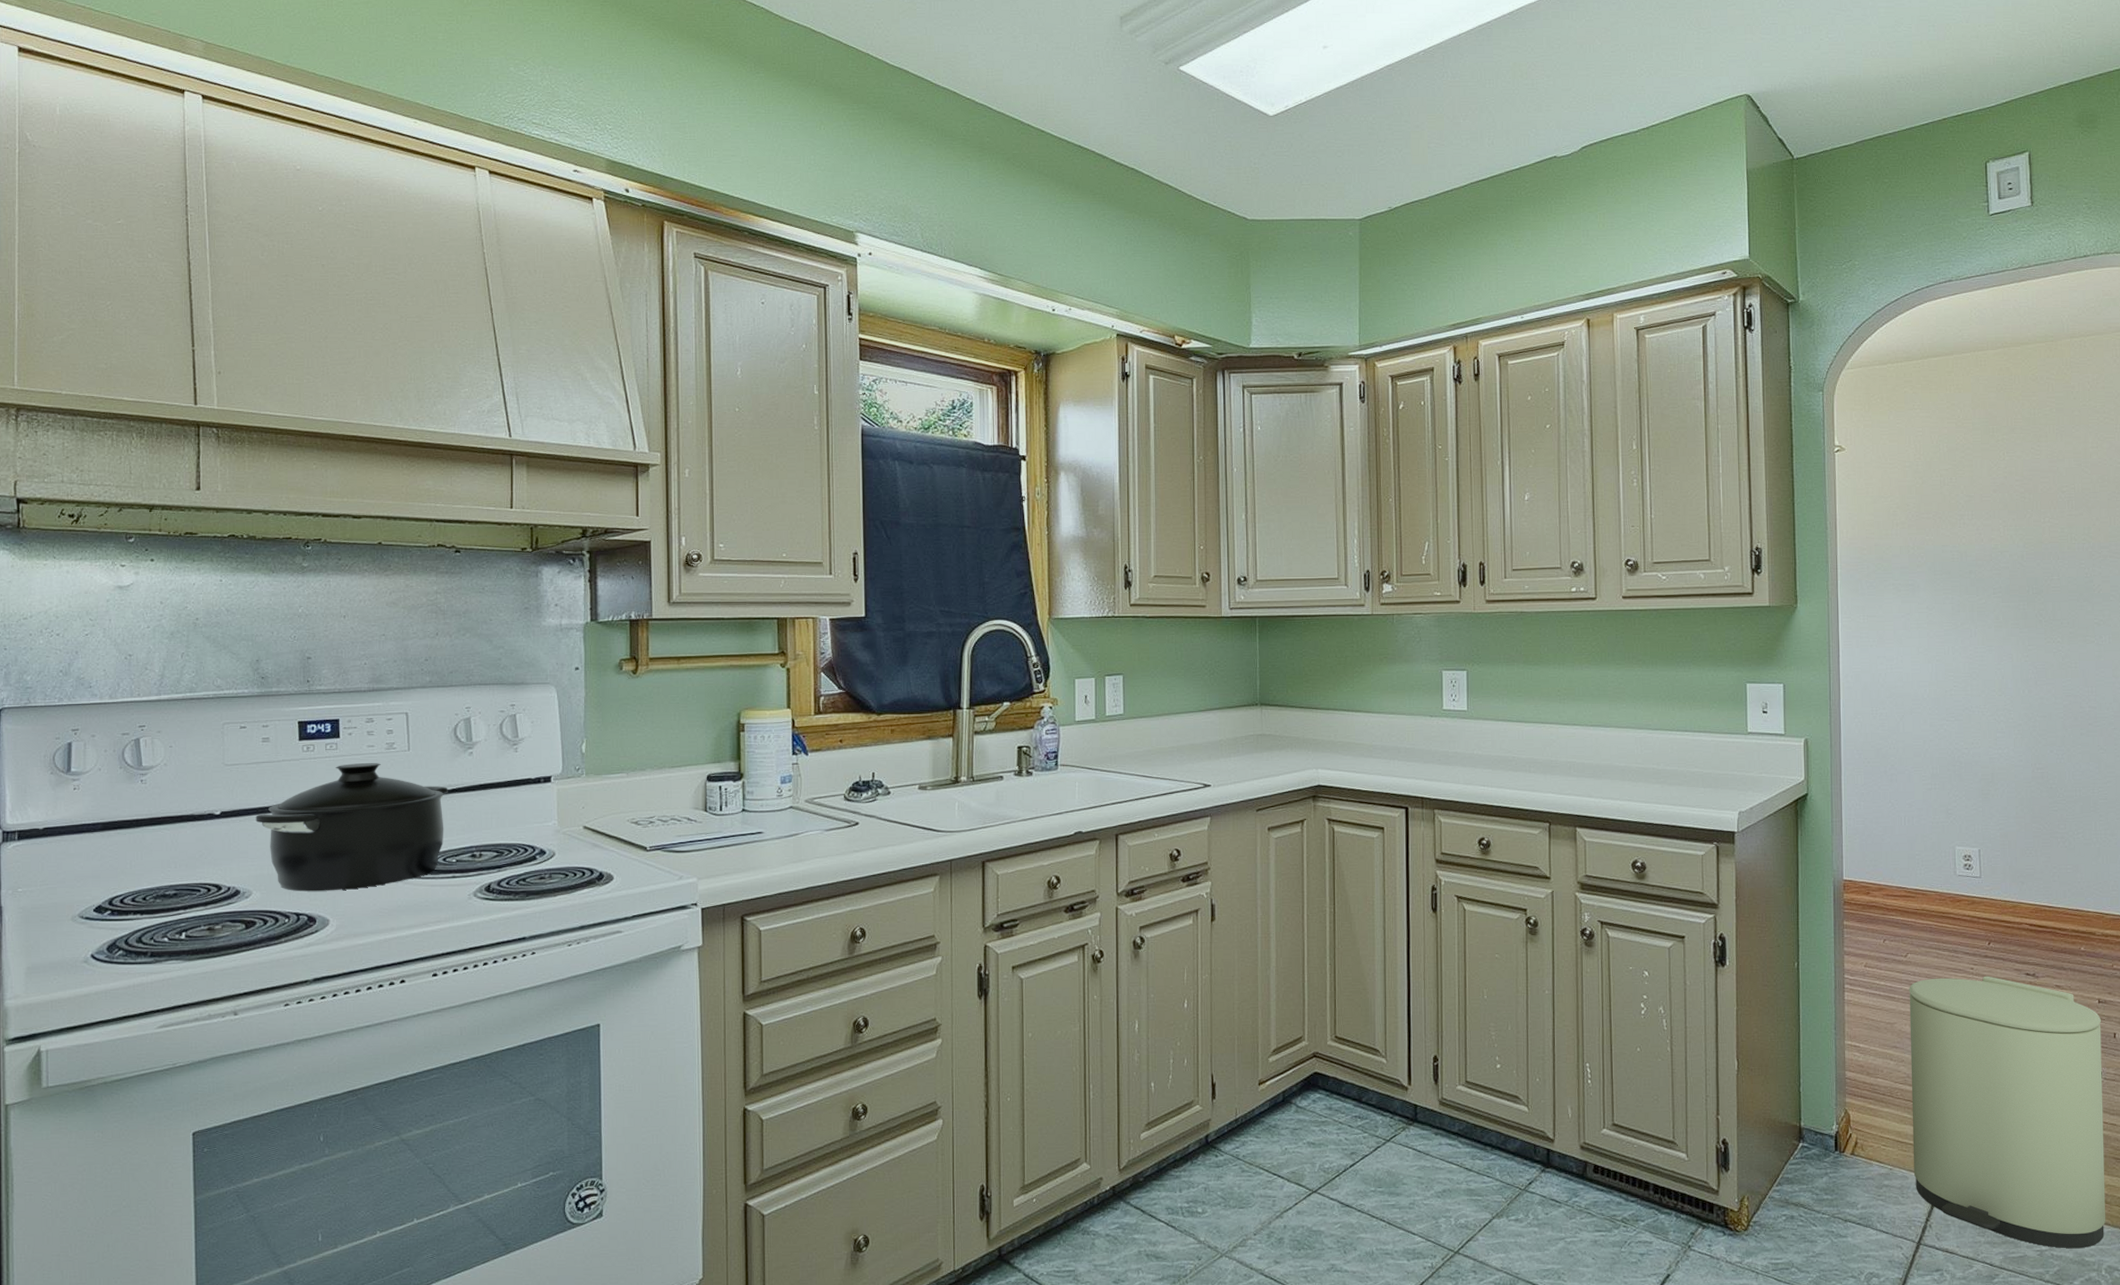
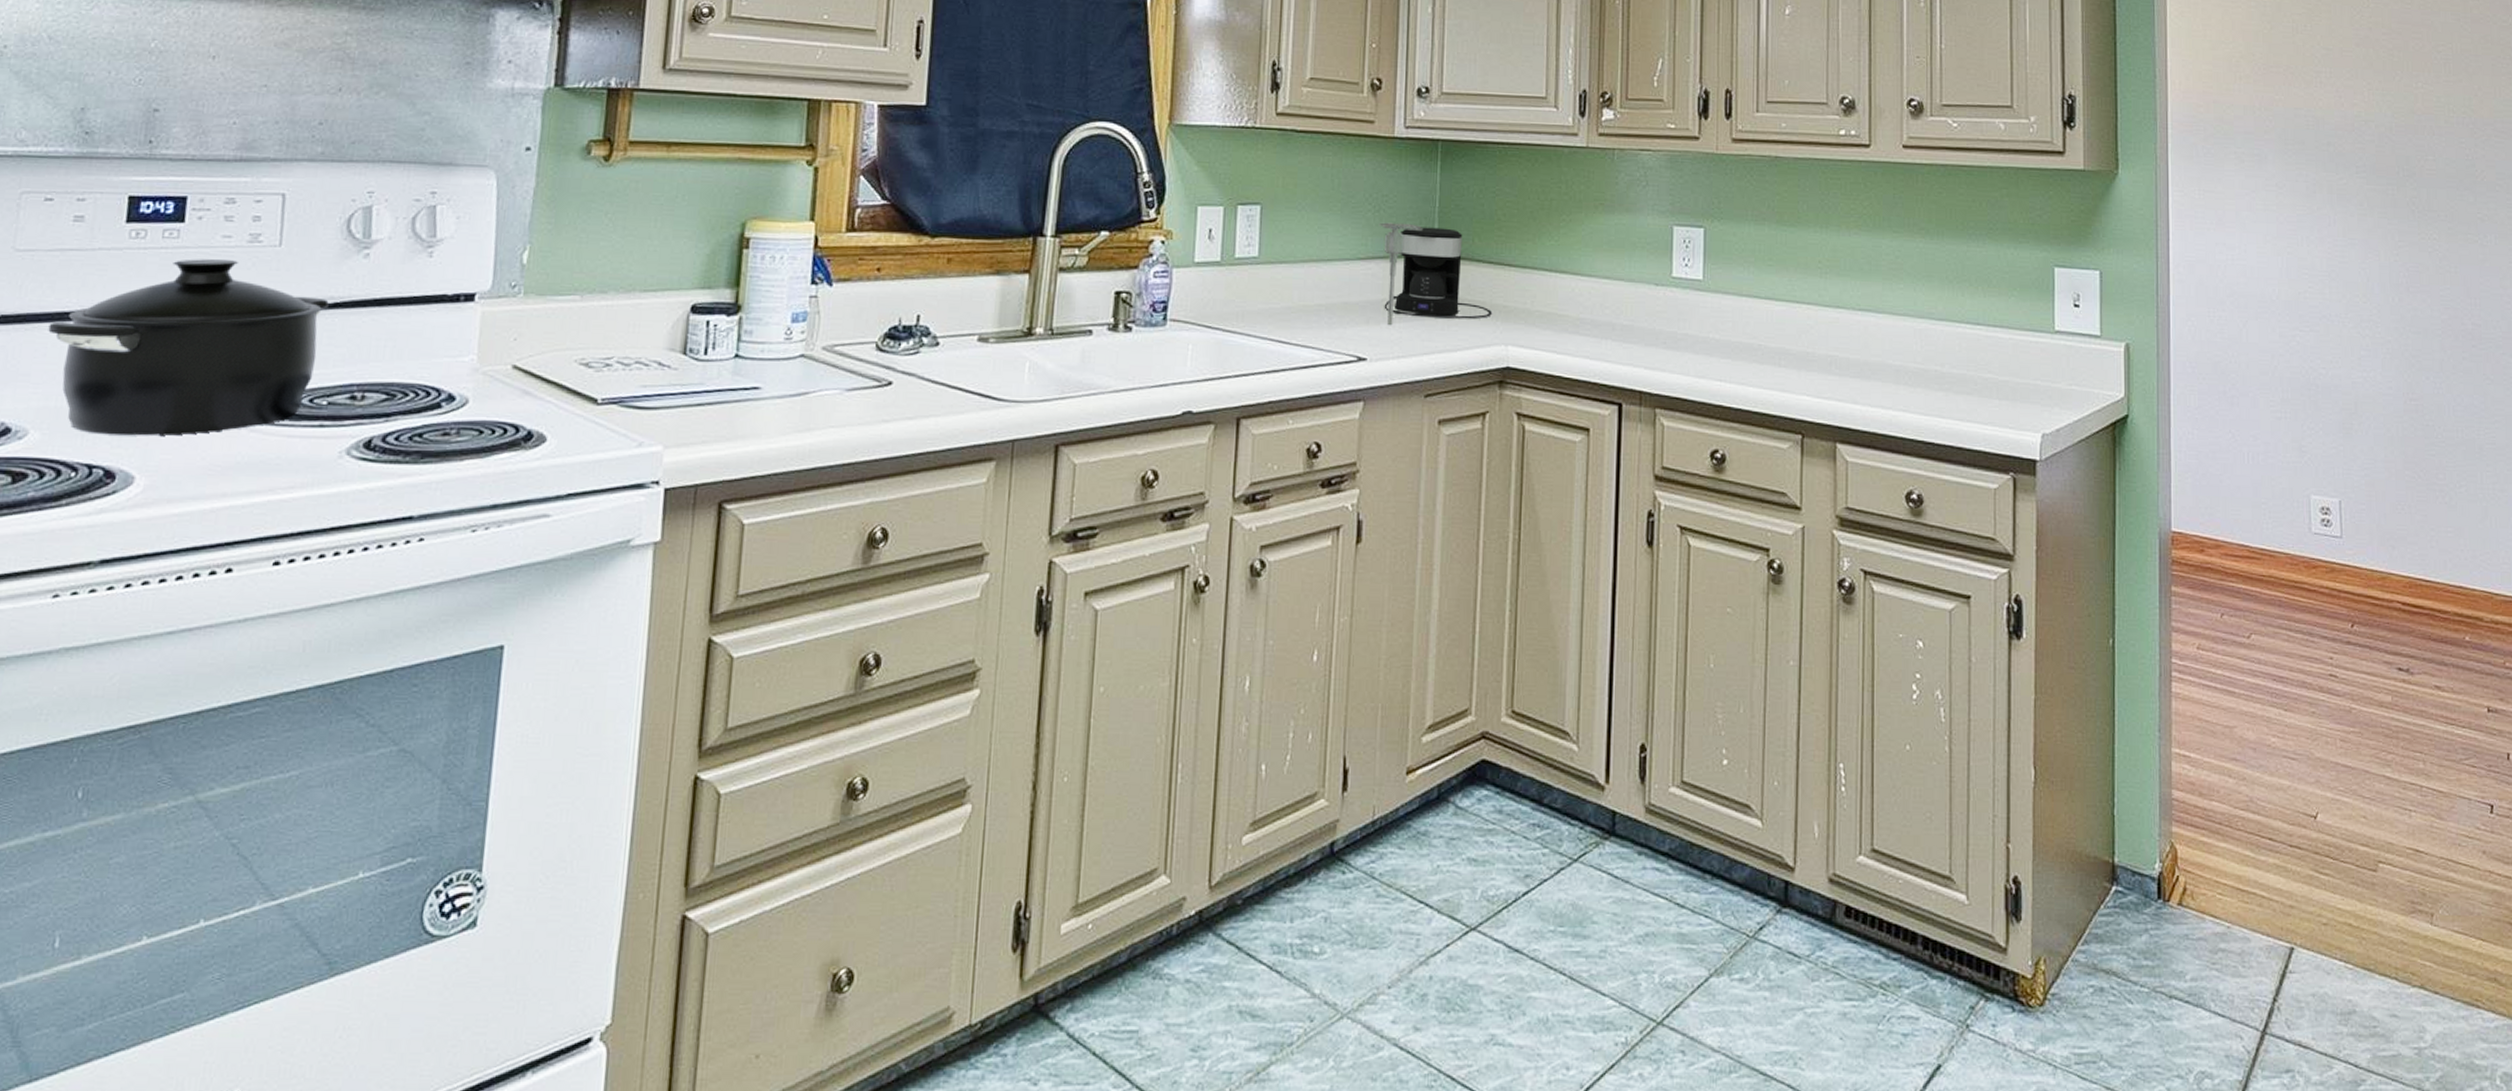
soap dispenser: none [1214,682,1248,760] -> present [1379,222,1423,326]
coffee maker: none [1221,683,1304,752] -> present [1384,227,1492,319]
pedal bin: present [1909,976,2106,1249] -> none [2252,668,2501,1047]

